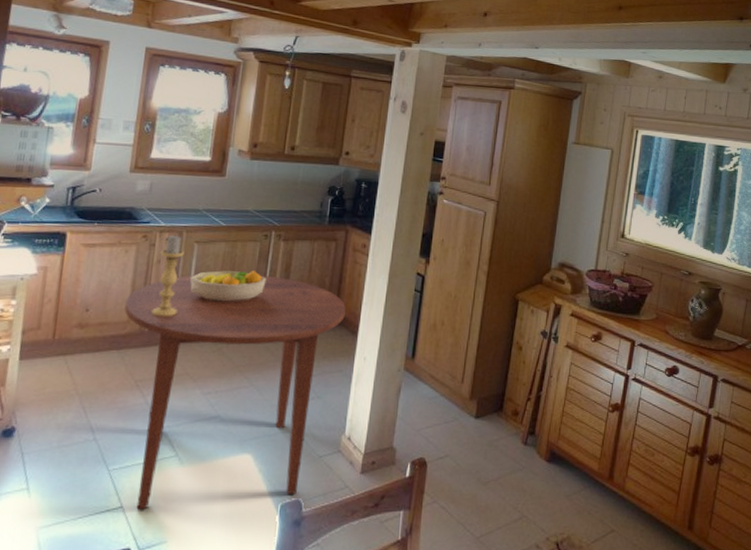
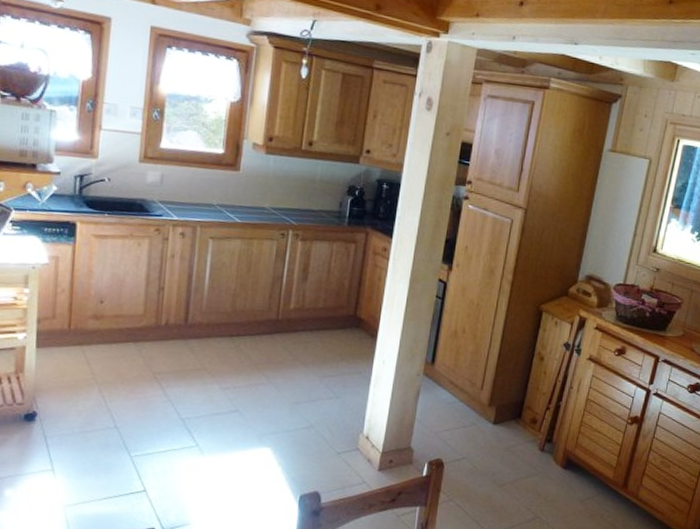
dining table: present [124,275,346,510] -> none [139,271,365,494]
candle holder: present [151,234,184,317] -> none [167,229,199,313]
fruit bowl: present [190,270,267,302] -> none [206,268,284,301]

